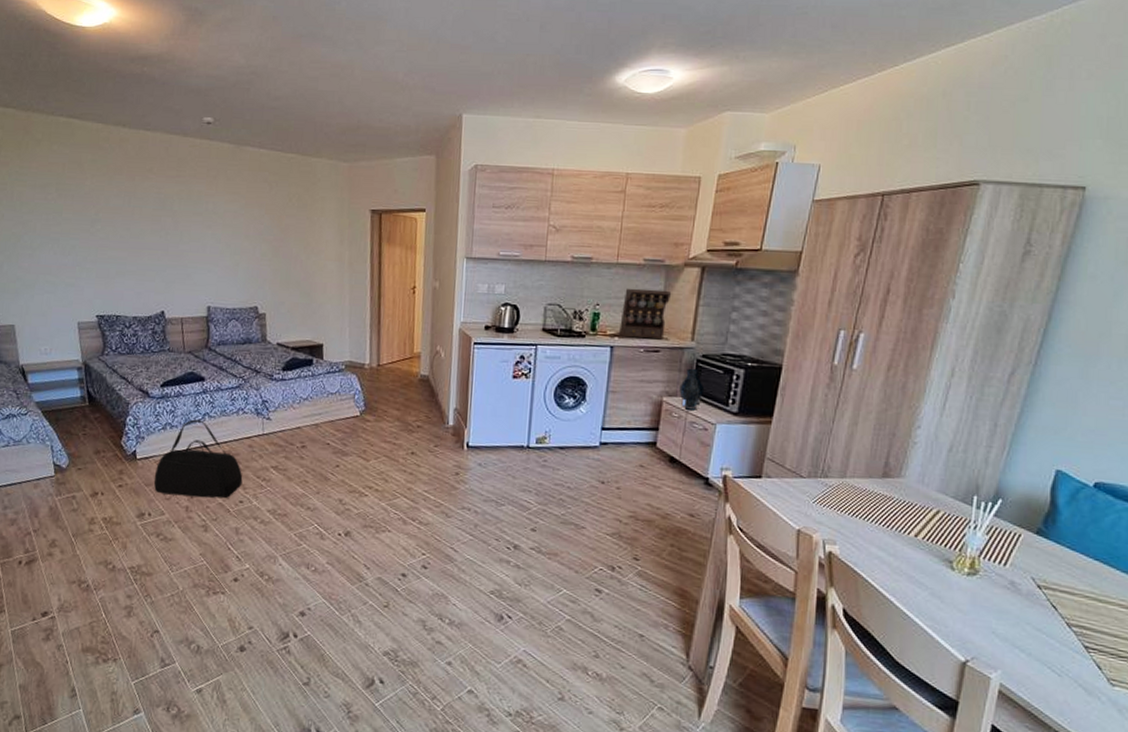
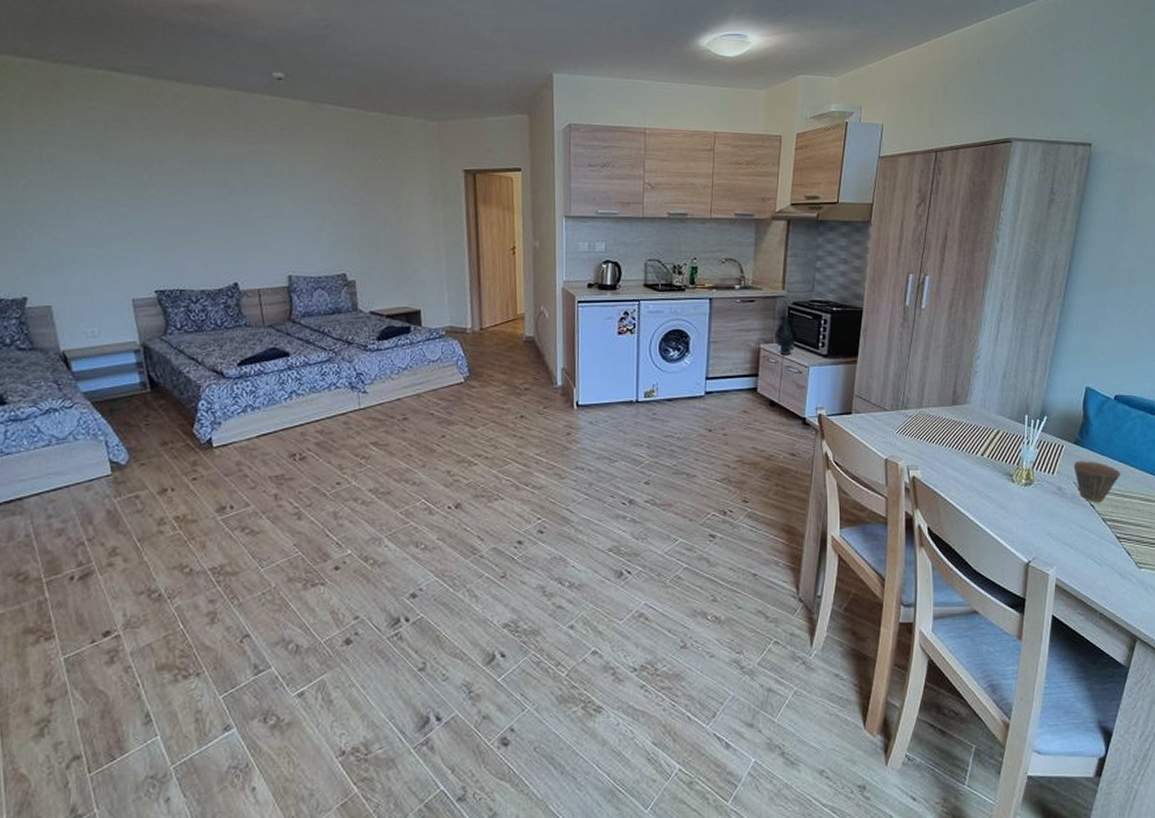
duffel bag: present [153,419,243,499] -> none [235,399,339,483]
spice rack: present [619,288,672,340] -> none [717,241,762,290]
cup: none [1032,553,1096,605] -> present [1073,461,1121,503]

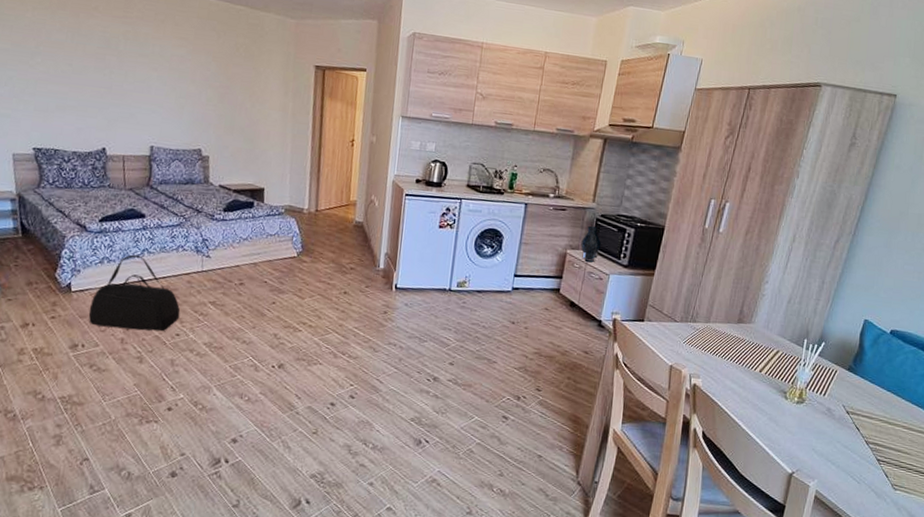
duffel bag: none [235,399,339,483] -> present [88,254,181,332]
cup: present [1073,461,1121,503] -> none [844,386,888,427]

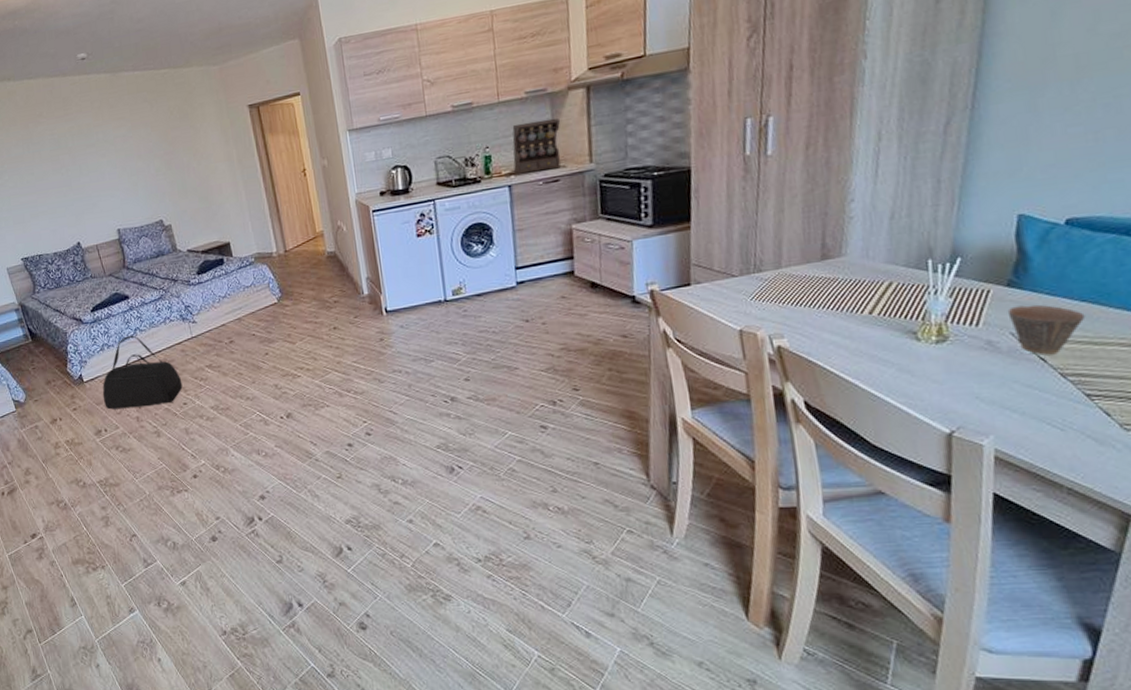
spice rack: none [533,153,579,200] -> present [512,118,561,174]
vase: present [581,225,602,263] -> none [586,189,614,234]
cup: none [844,386,888,427] -> present [1007,304,1086,356]

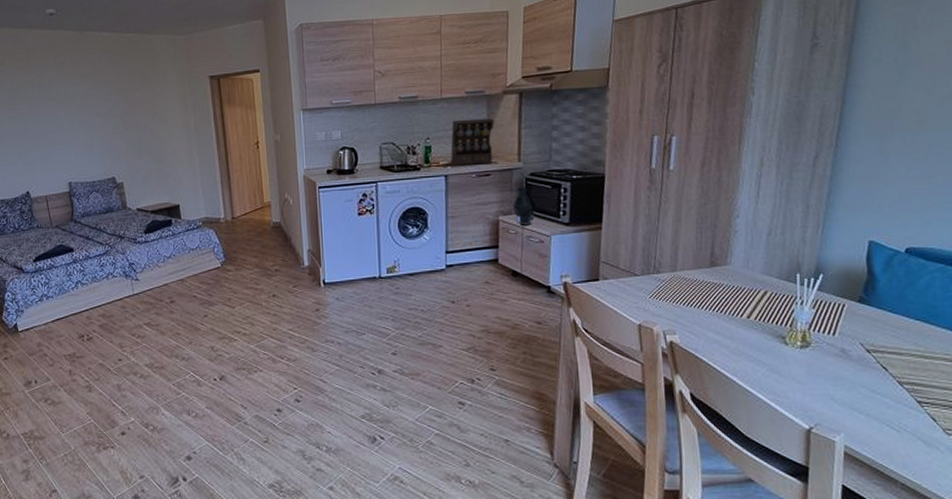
duffel bag: present [102,335,183,410] -> none [36,288,119,361]
vase: none [586,189,614,234] -> present [513,186,537,227]
cup: present [1007,304,1086,356] -> none [858,320,919,365]

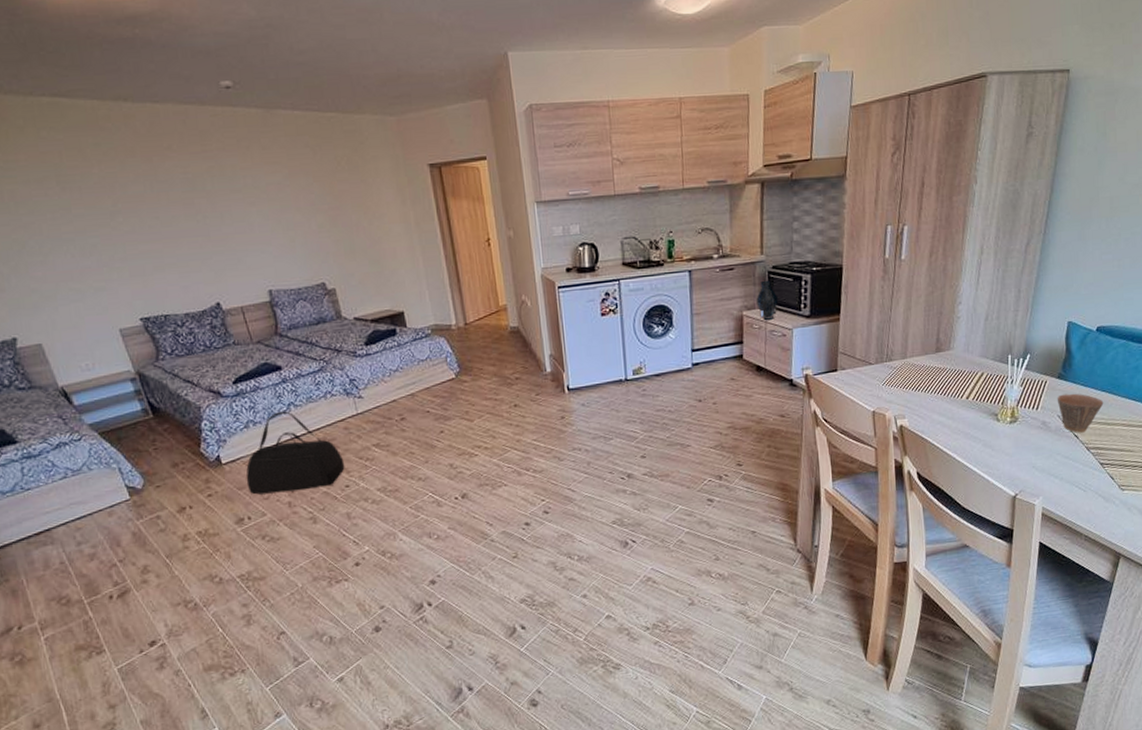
duffel bag: none [36,288,119,361] -> present [246,411,345,495]
spice rack: present [450,118,495,166] -> none [694,209,738,260]
cup: none [858,320,919,365] -> present [1057,393,1104,433]

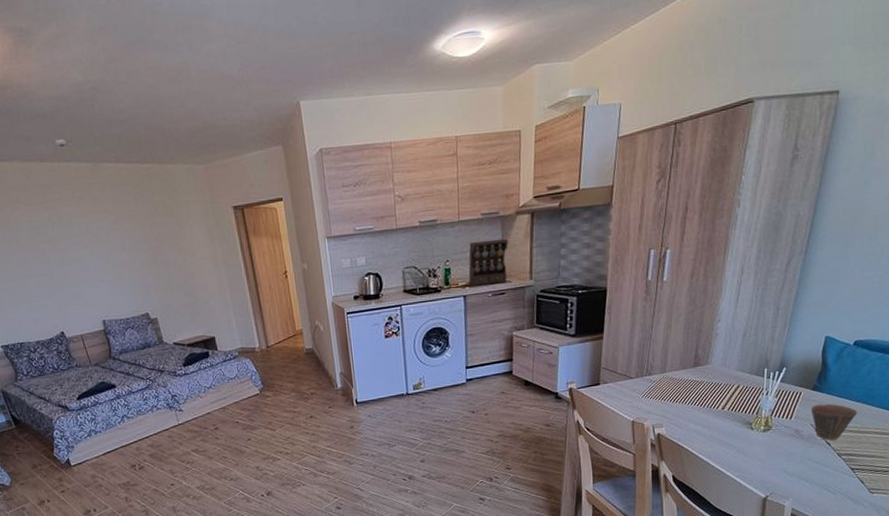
duffel bag: present [246,411,345,495] -> none [90,422,170,491]
spice rack: none [694,209,738,260] -> present [468,238,509,286]
vase: present [756,280,779,321] -> none [525,303,546,340]

